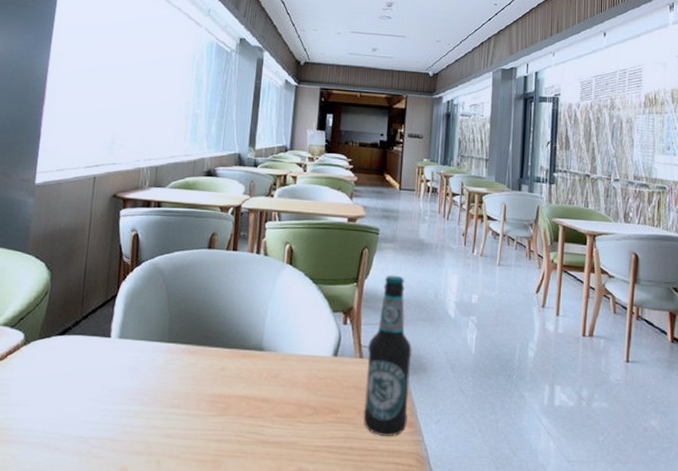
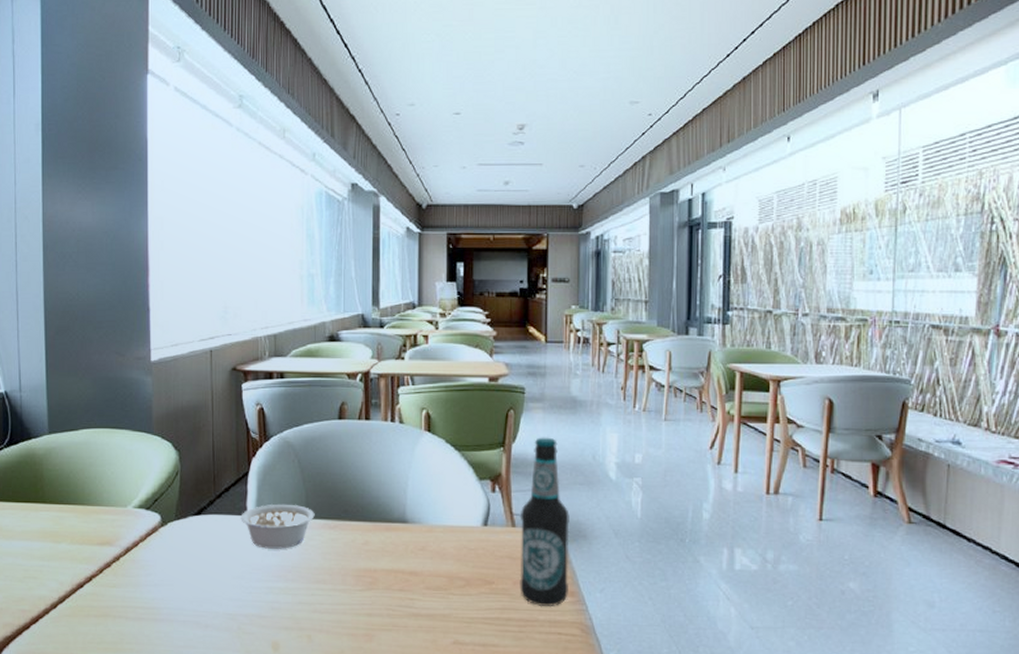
legume: none [104,327,177,372] -> present [241,504,315,549]

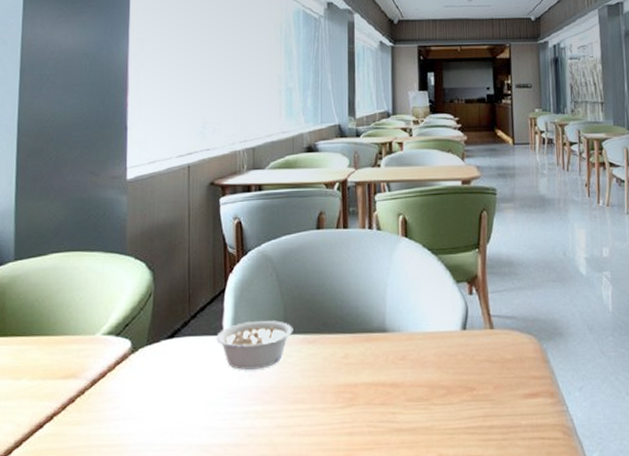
bottle: present [520,437,570,608] -> none [497,236,548,411]

